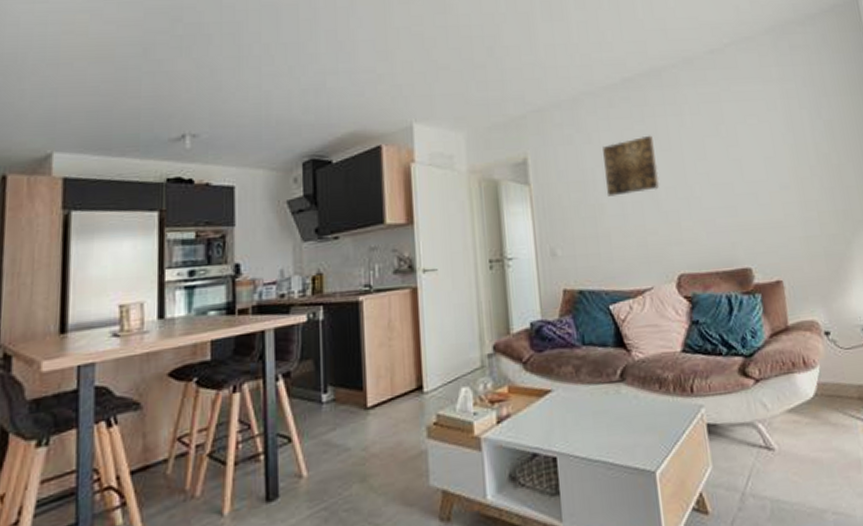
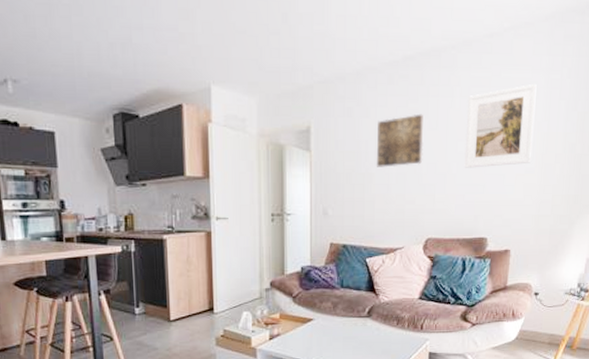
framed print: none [699,95,783,190] -> present [464,83,537,168]

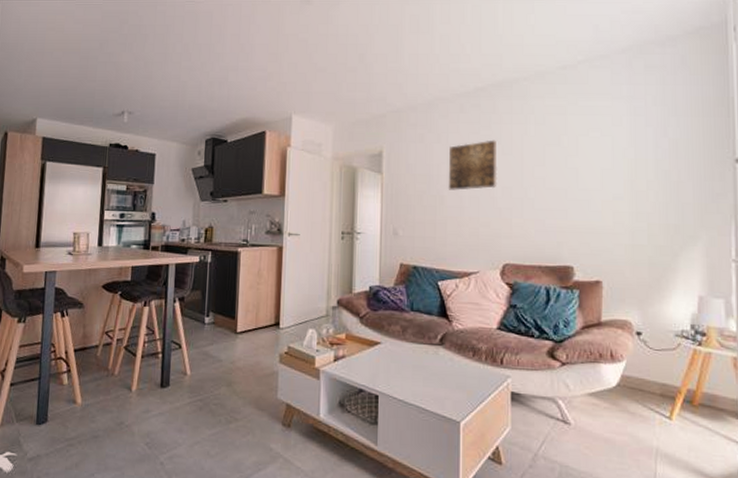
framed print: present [464,83,537,168] -> none [542,111,619,193]

